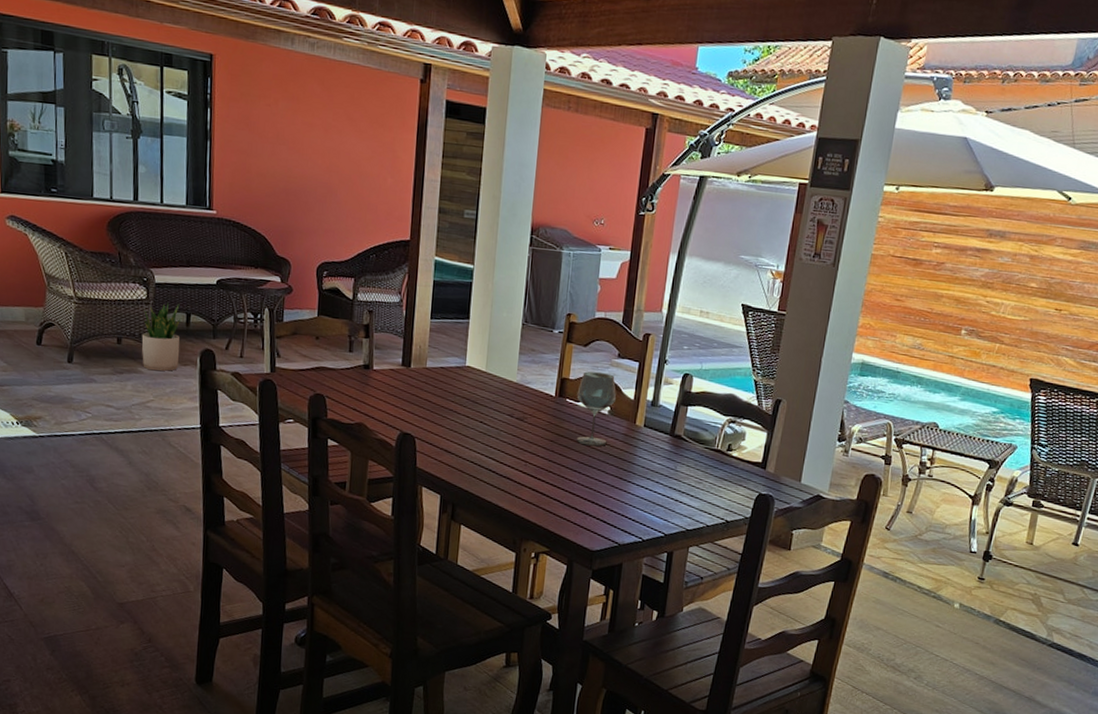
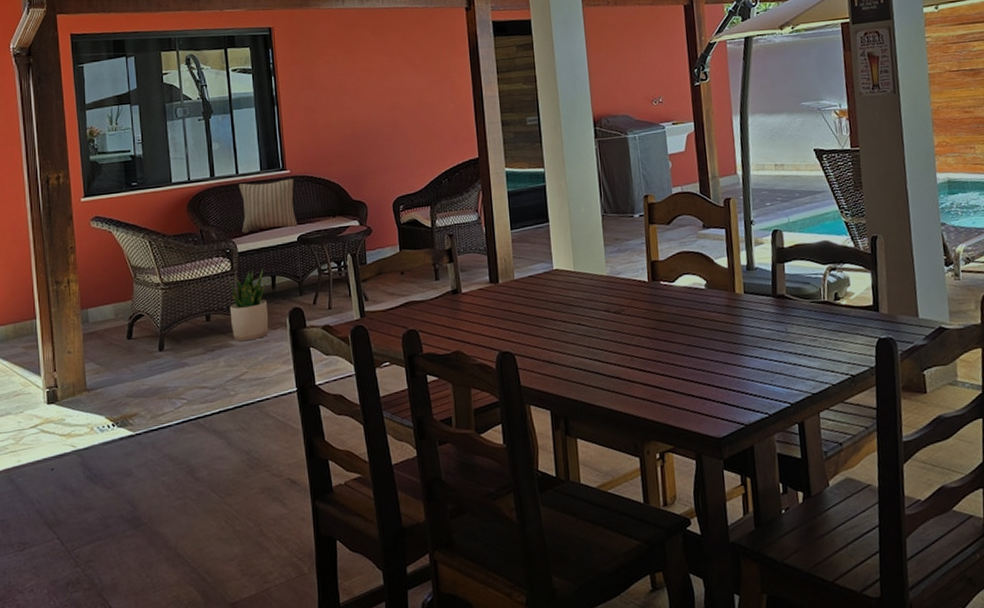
pillow: none [161,214,220,271] -> present [239,178,298,233]
wine glass: present [576,371,617,447] -> none [669,246,711,326]

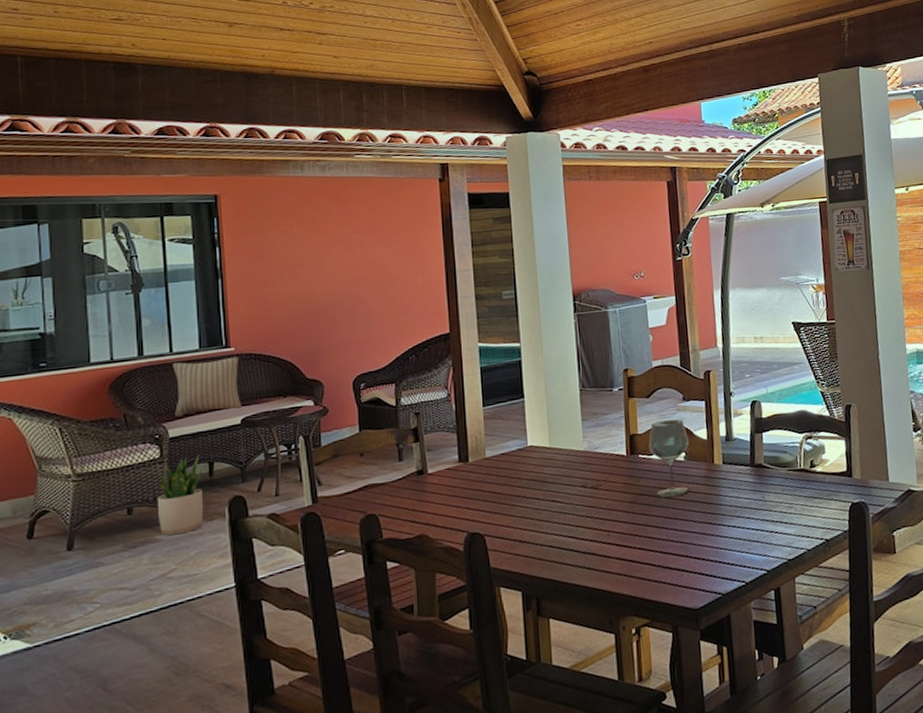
wine glass: none [669,246,711,326] -> present [648,419,690,498]

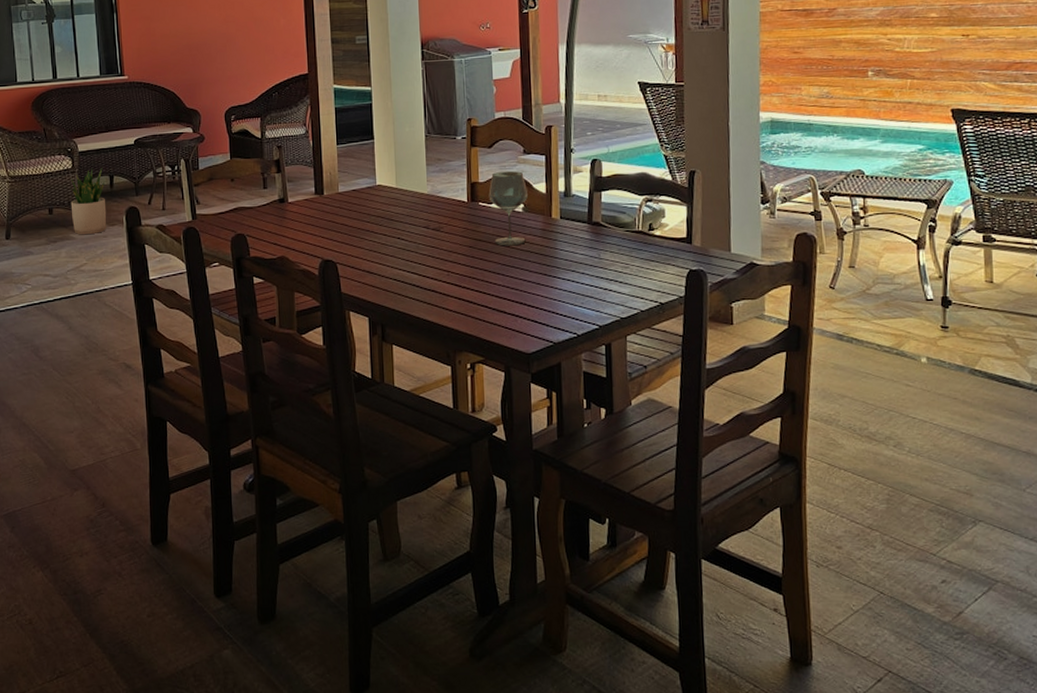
pillow: present [173,356,242,417] -> none [80,84,135,134]

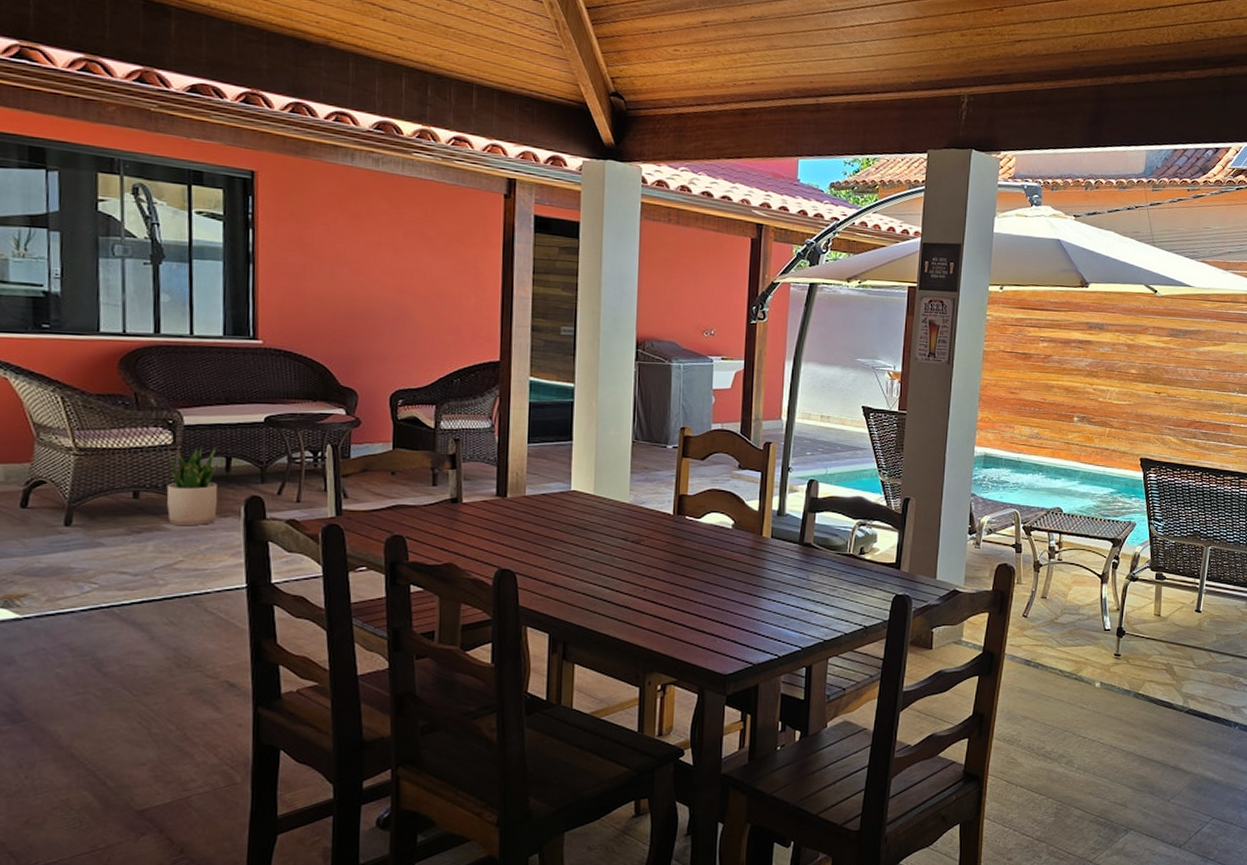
wine glass: present [488,170,529,246] -> none [697,485,740,564]

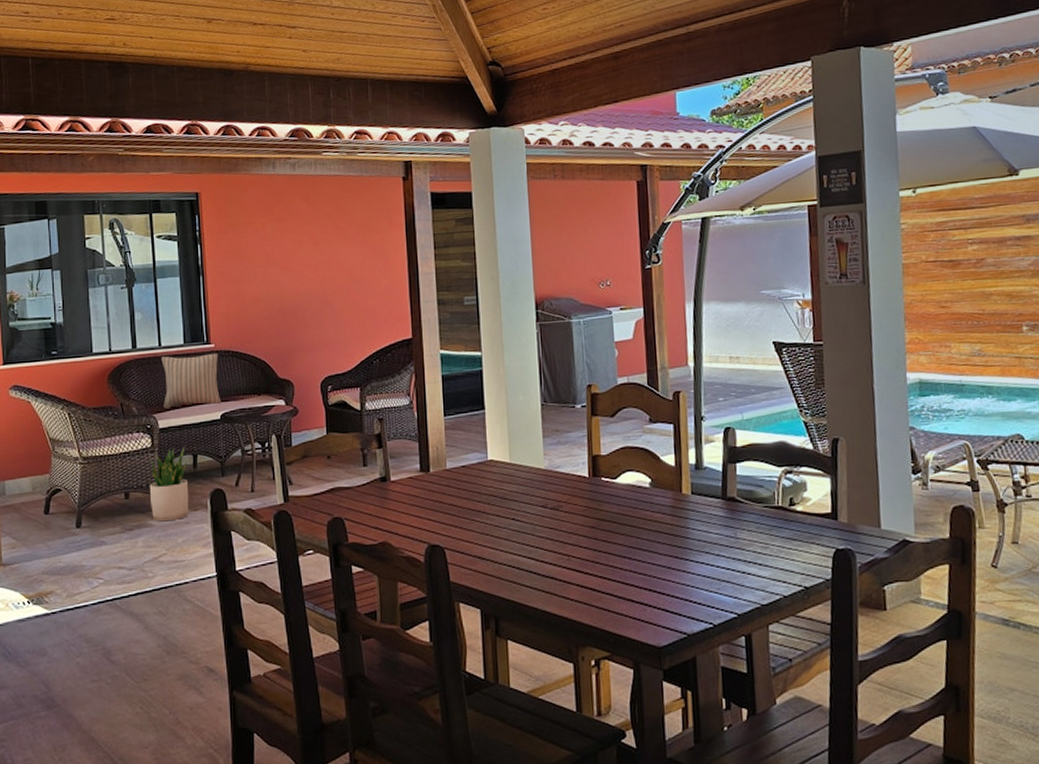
pillow: none [192,347,267,407] -> present [161,353,221,408]

